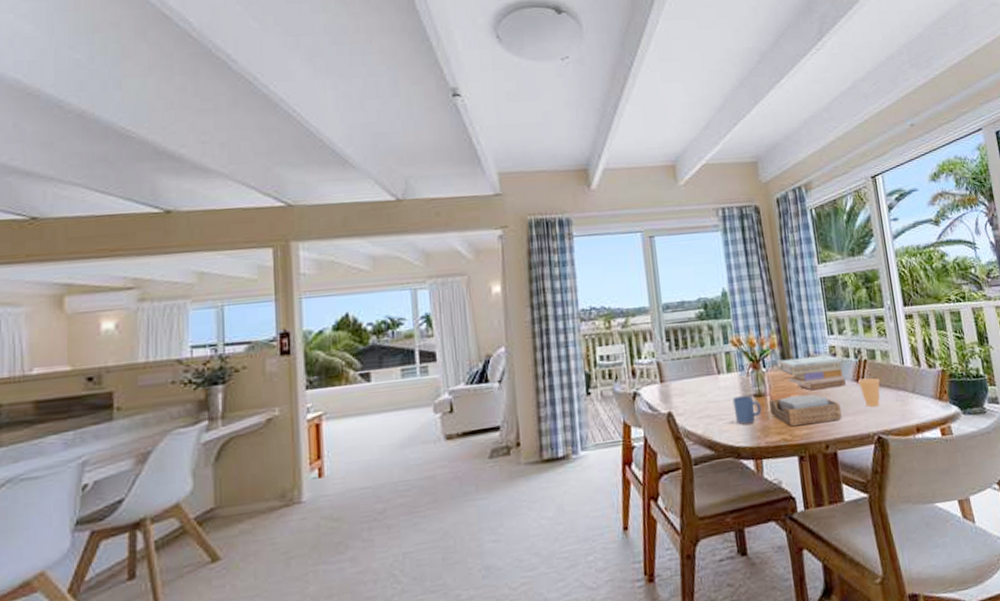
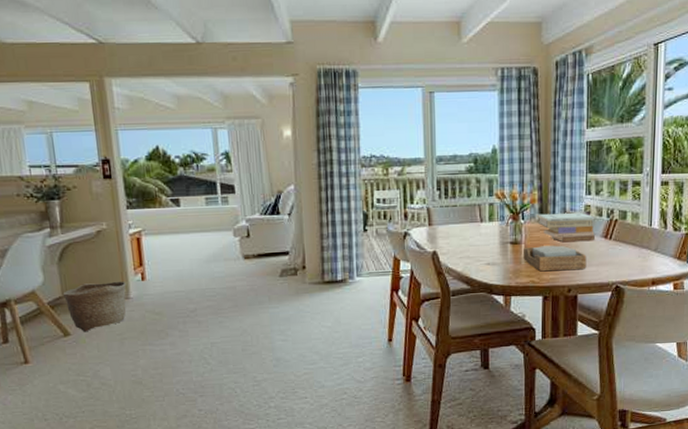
basket: none [215,480,299,554] -> present [62,281,127,332]
mug: present [732,395,762,425] -> none [491,242,516,267]
cup: present [858,377,881,407] -> none [607,235,627,260]

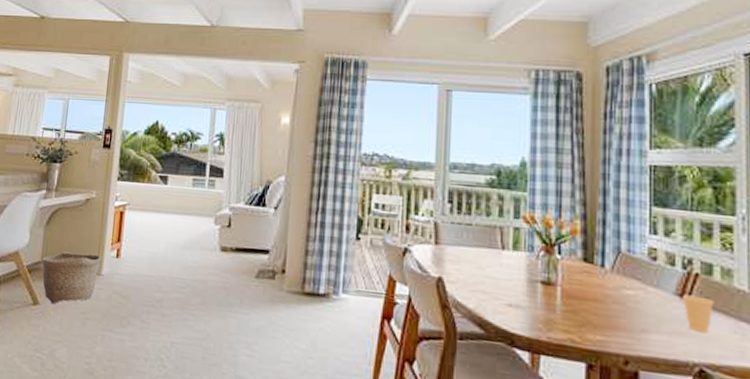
napkin holder: present [524,245,587,272] -> none [559,292,652,337]
books: present [536,212,595,243] -> none [578,249,664,298]
cup: none [607,235,627,260] -> present [683,294,714,332]

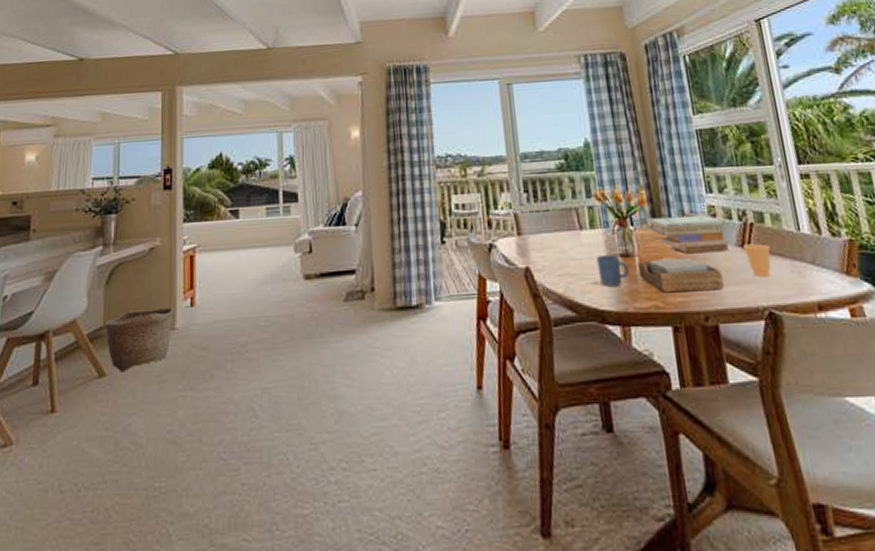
mug: none [514,278,549,312] -> present [596,255,630,287]
napkin holder: none [559,292,652,337] -> present [638,257,724,293]
books: none [578,249,664,298] -> present [648,214,728,254]

